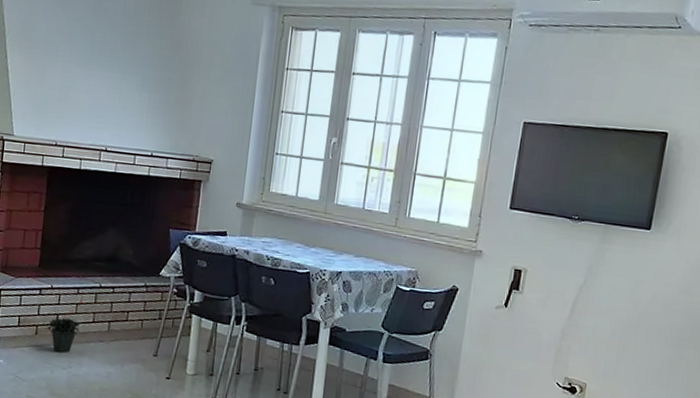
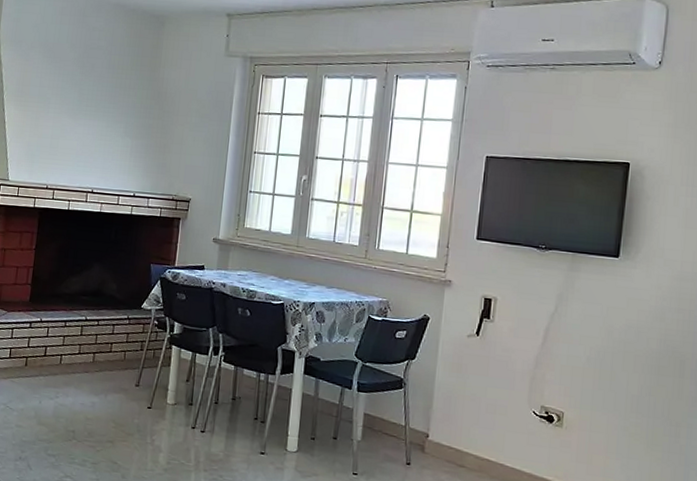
potted plant: present [47,295,84,353] -> none [36,328,71,384]

